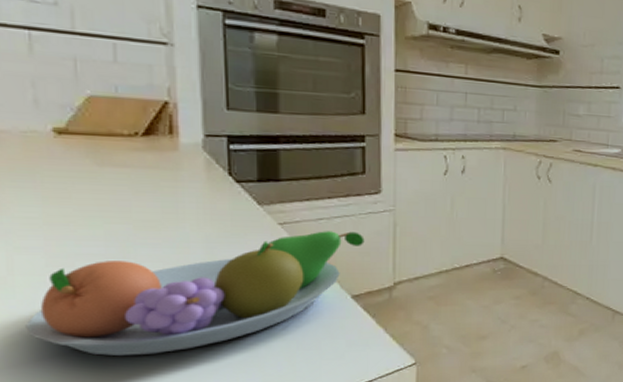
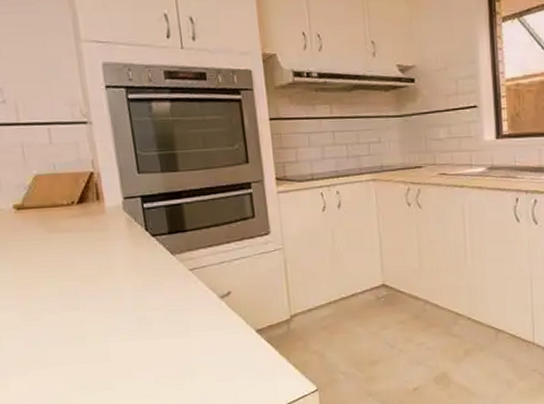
fruit bowl: present [25,231,365,357] -> none [12,271,261,394]

